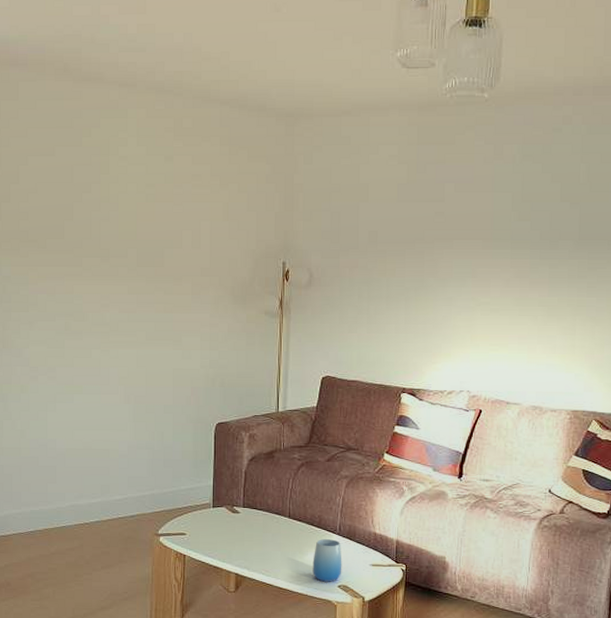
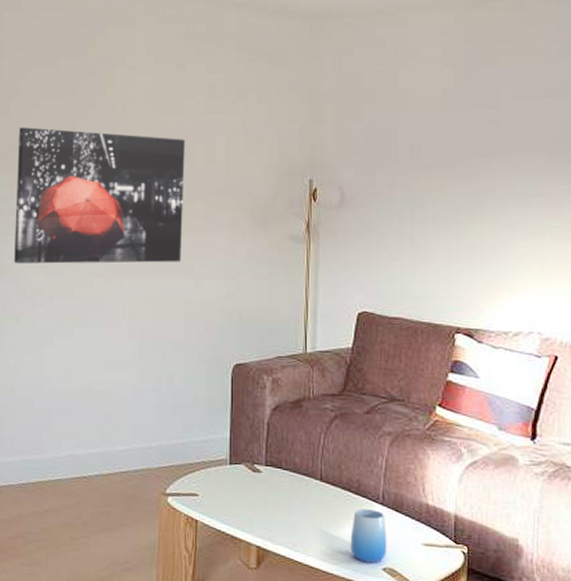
wall art: none [18,212,173,338] -> present [14,127,185,264]

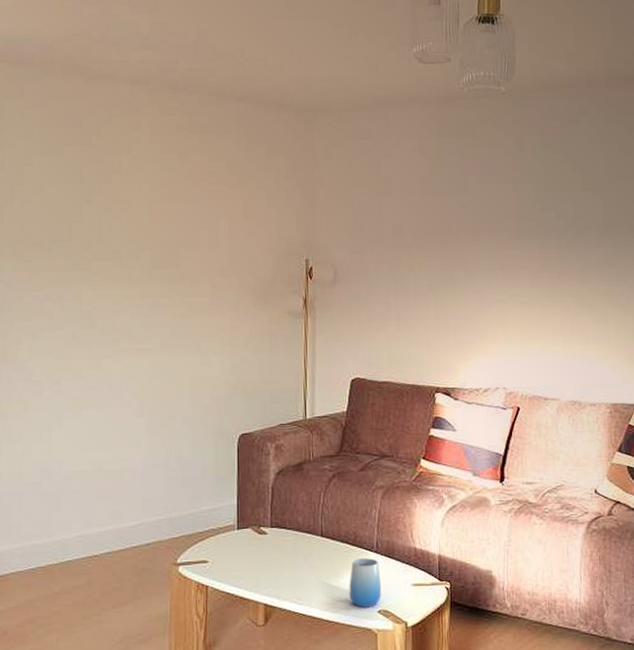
wall art: present [14,127,185,264] -> none [20,214,190,349]

